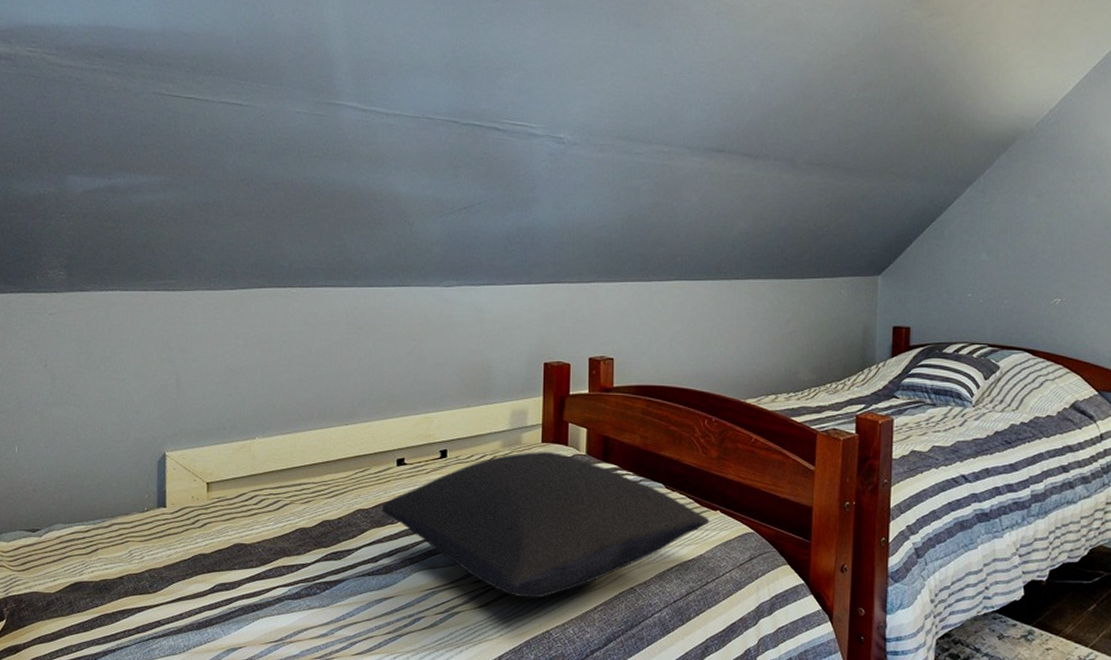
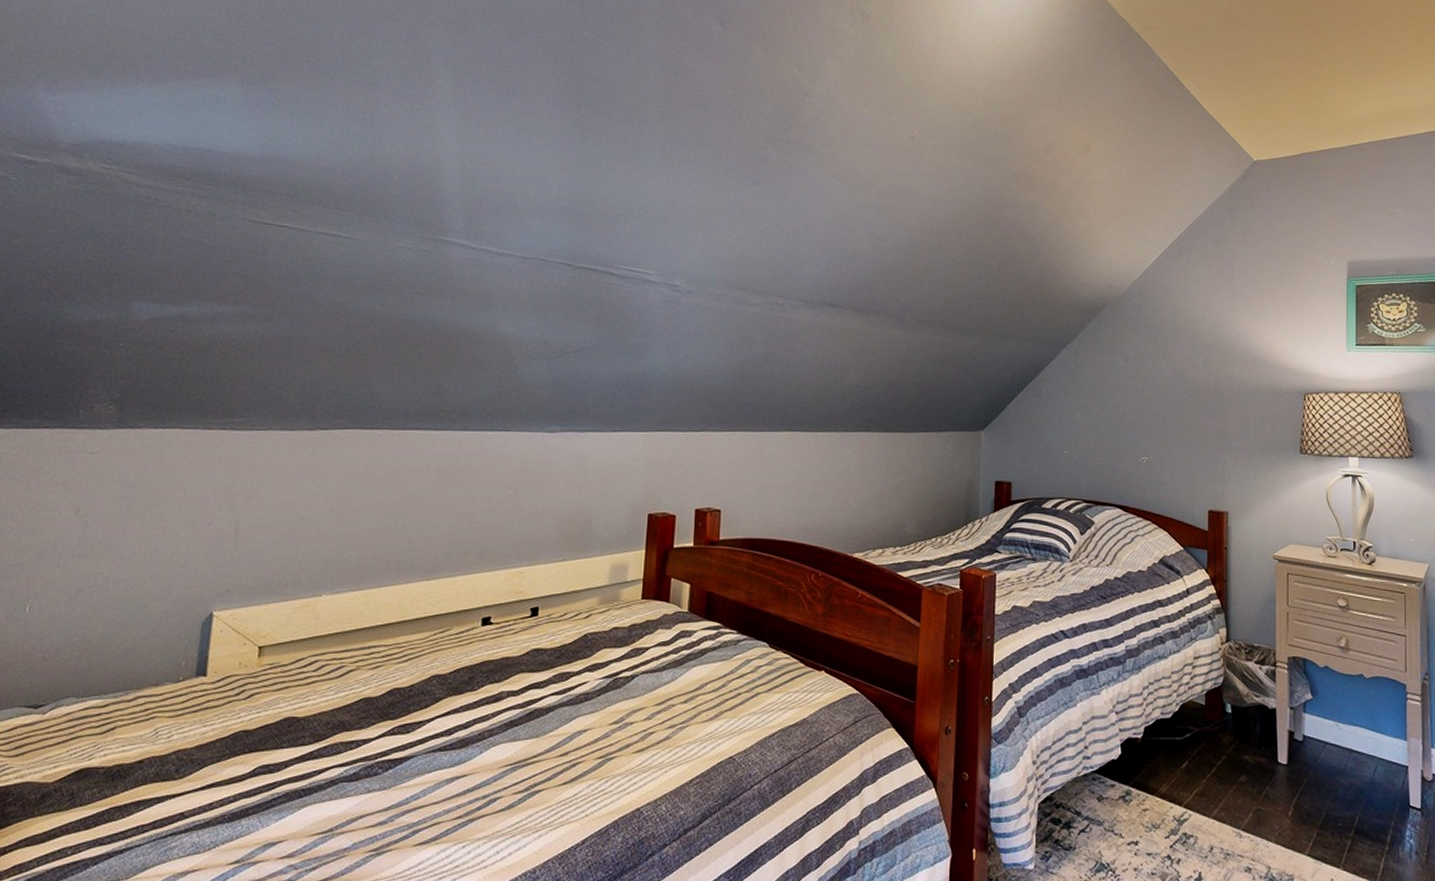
pillow: present [381,452,710,598] -> none [460,609,815,772]

